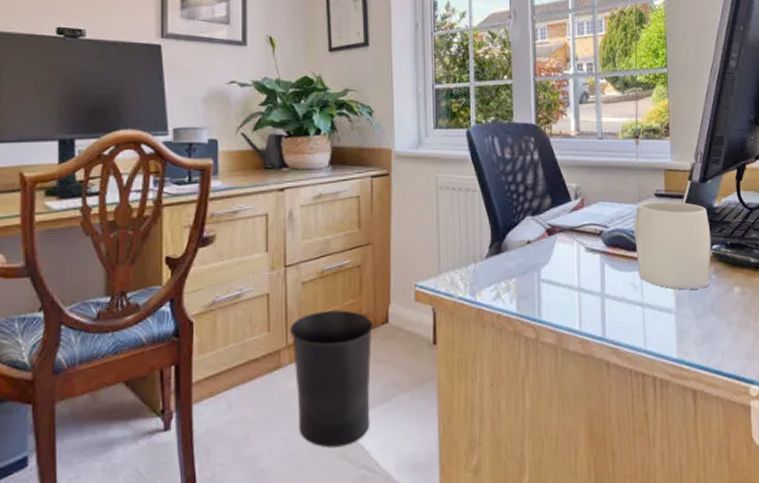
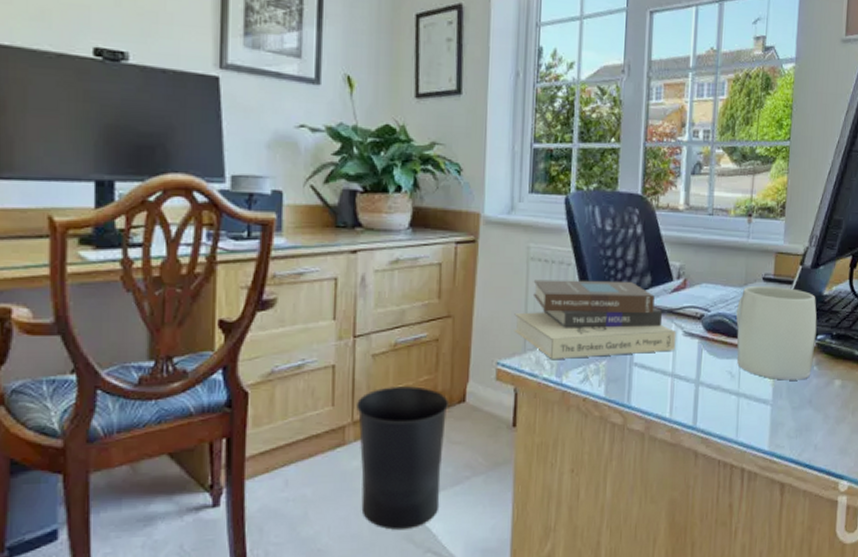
books: none [428,203,579,279] -> present [513,279,676,359]

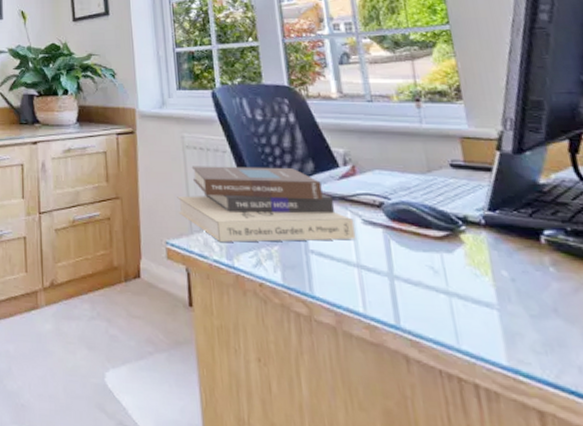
waste bin: present [357,386,450,530] -> none [45,259,127,397]
mug: present [736,285,817,381] -> none [423,172,548,283]

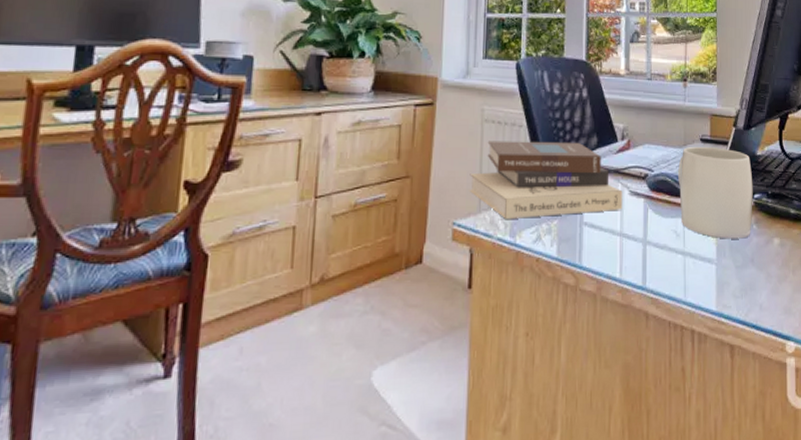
mug: none [423,172,548,283] -> present [678,146,753,239]

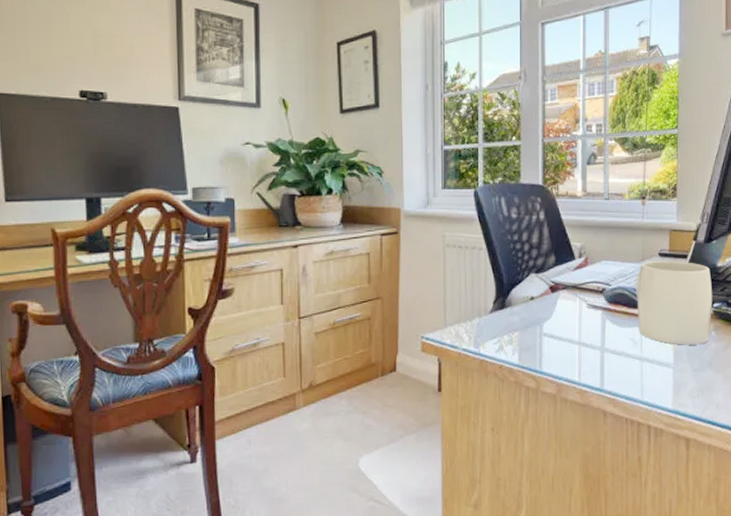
books: present [469,141,623,219] -> none [435,261,581,332]

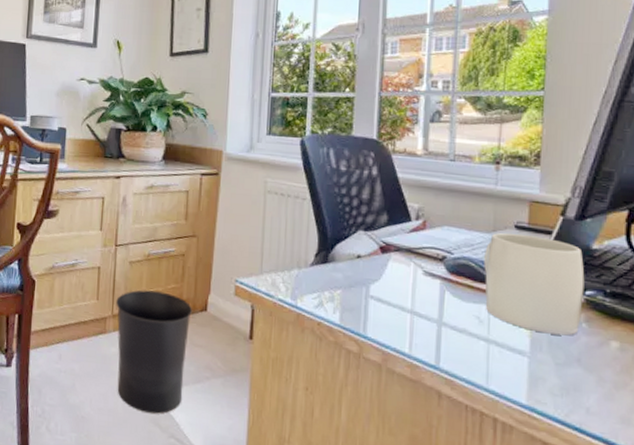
waste bin: none [304,359,383,481] -> present [116,290,193,414]

